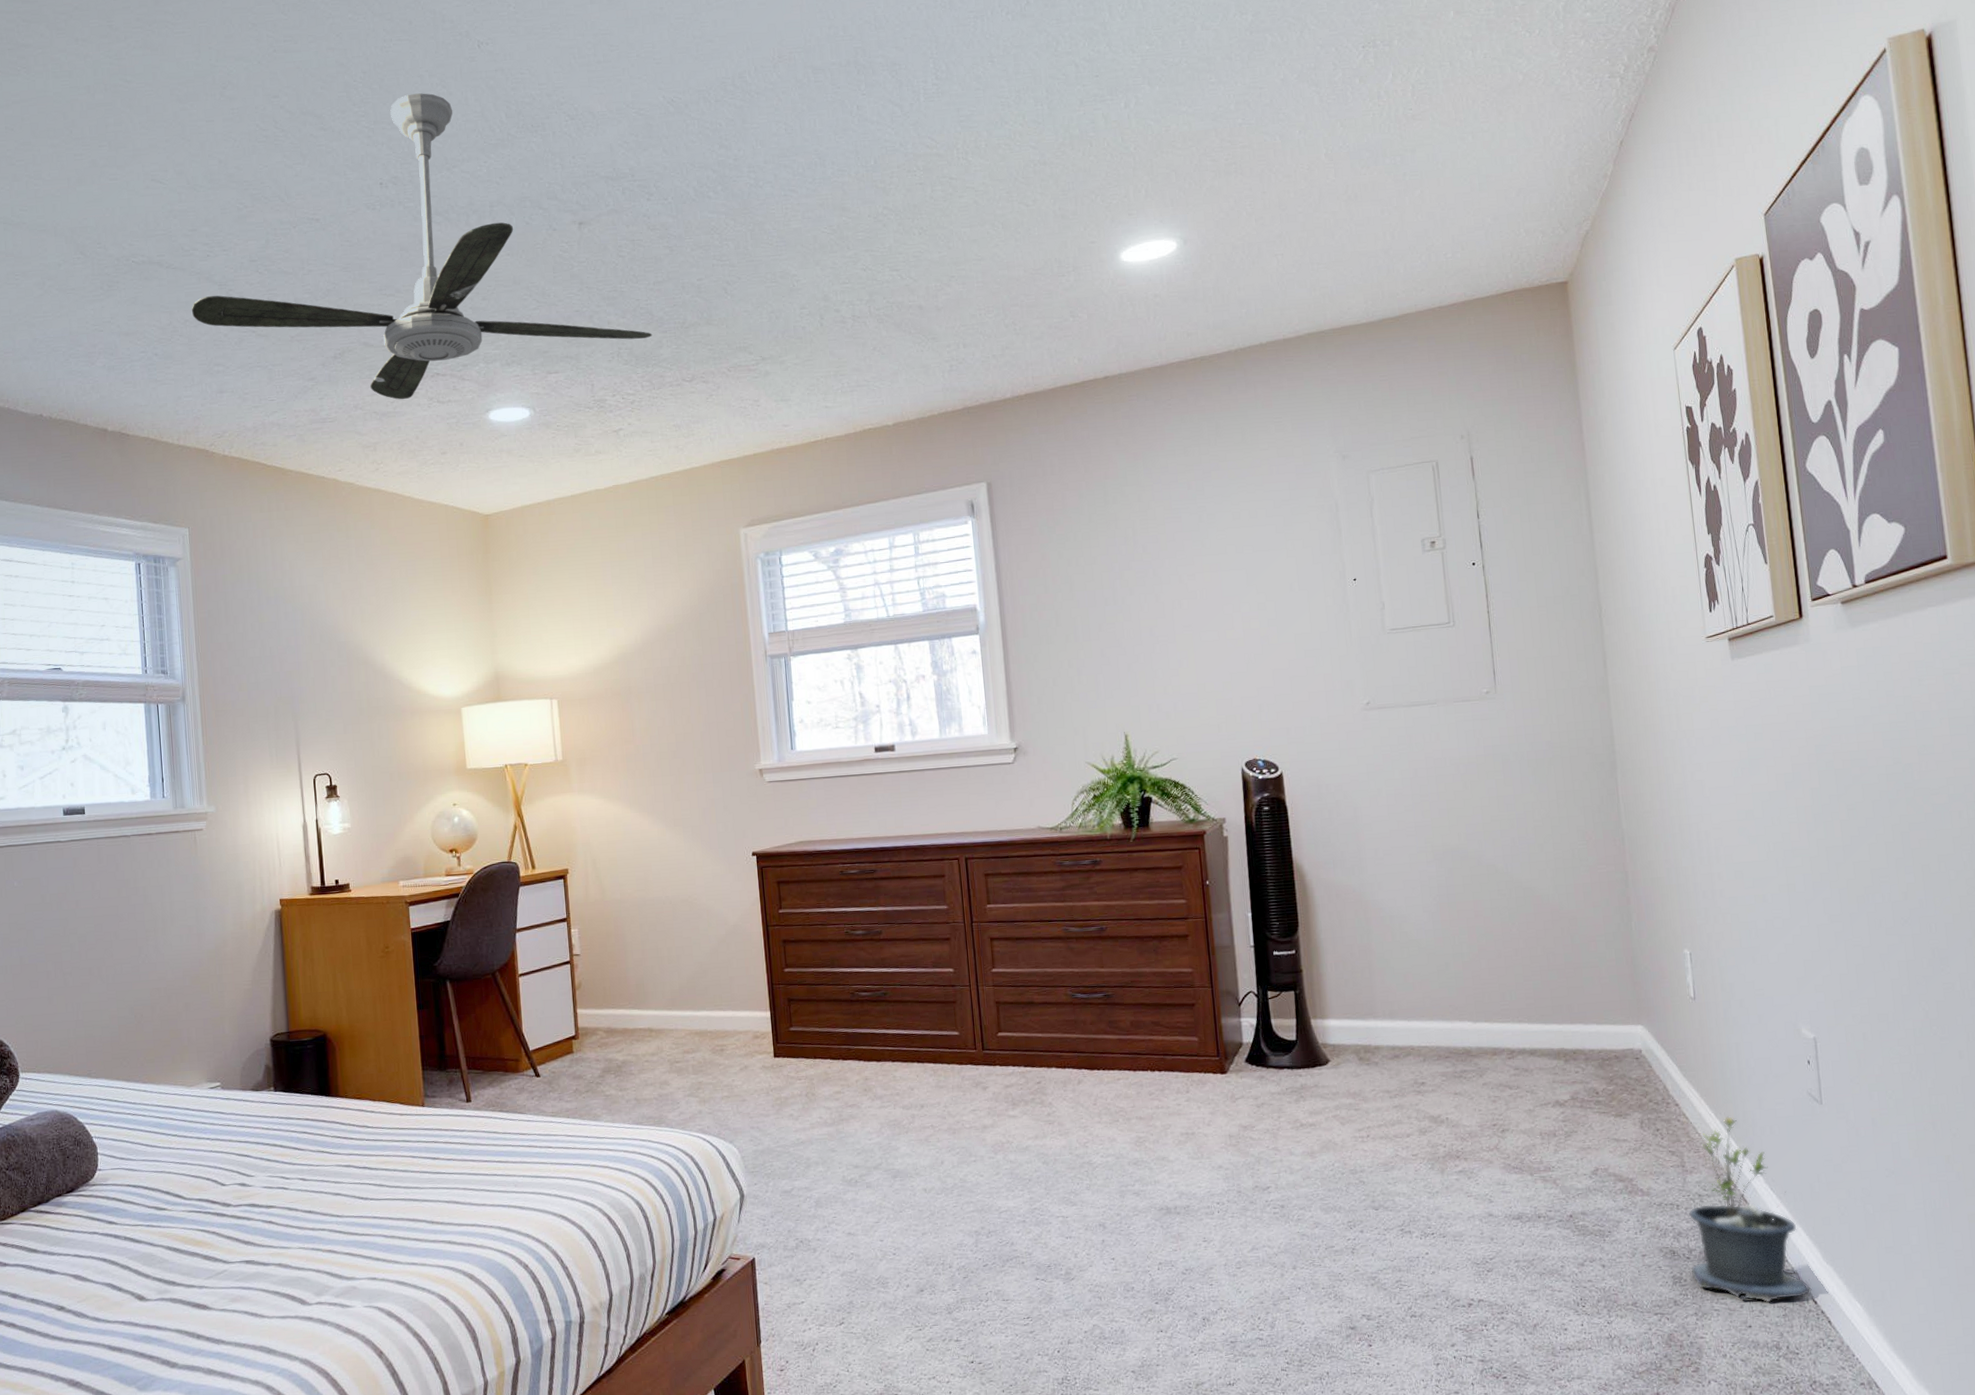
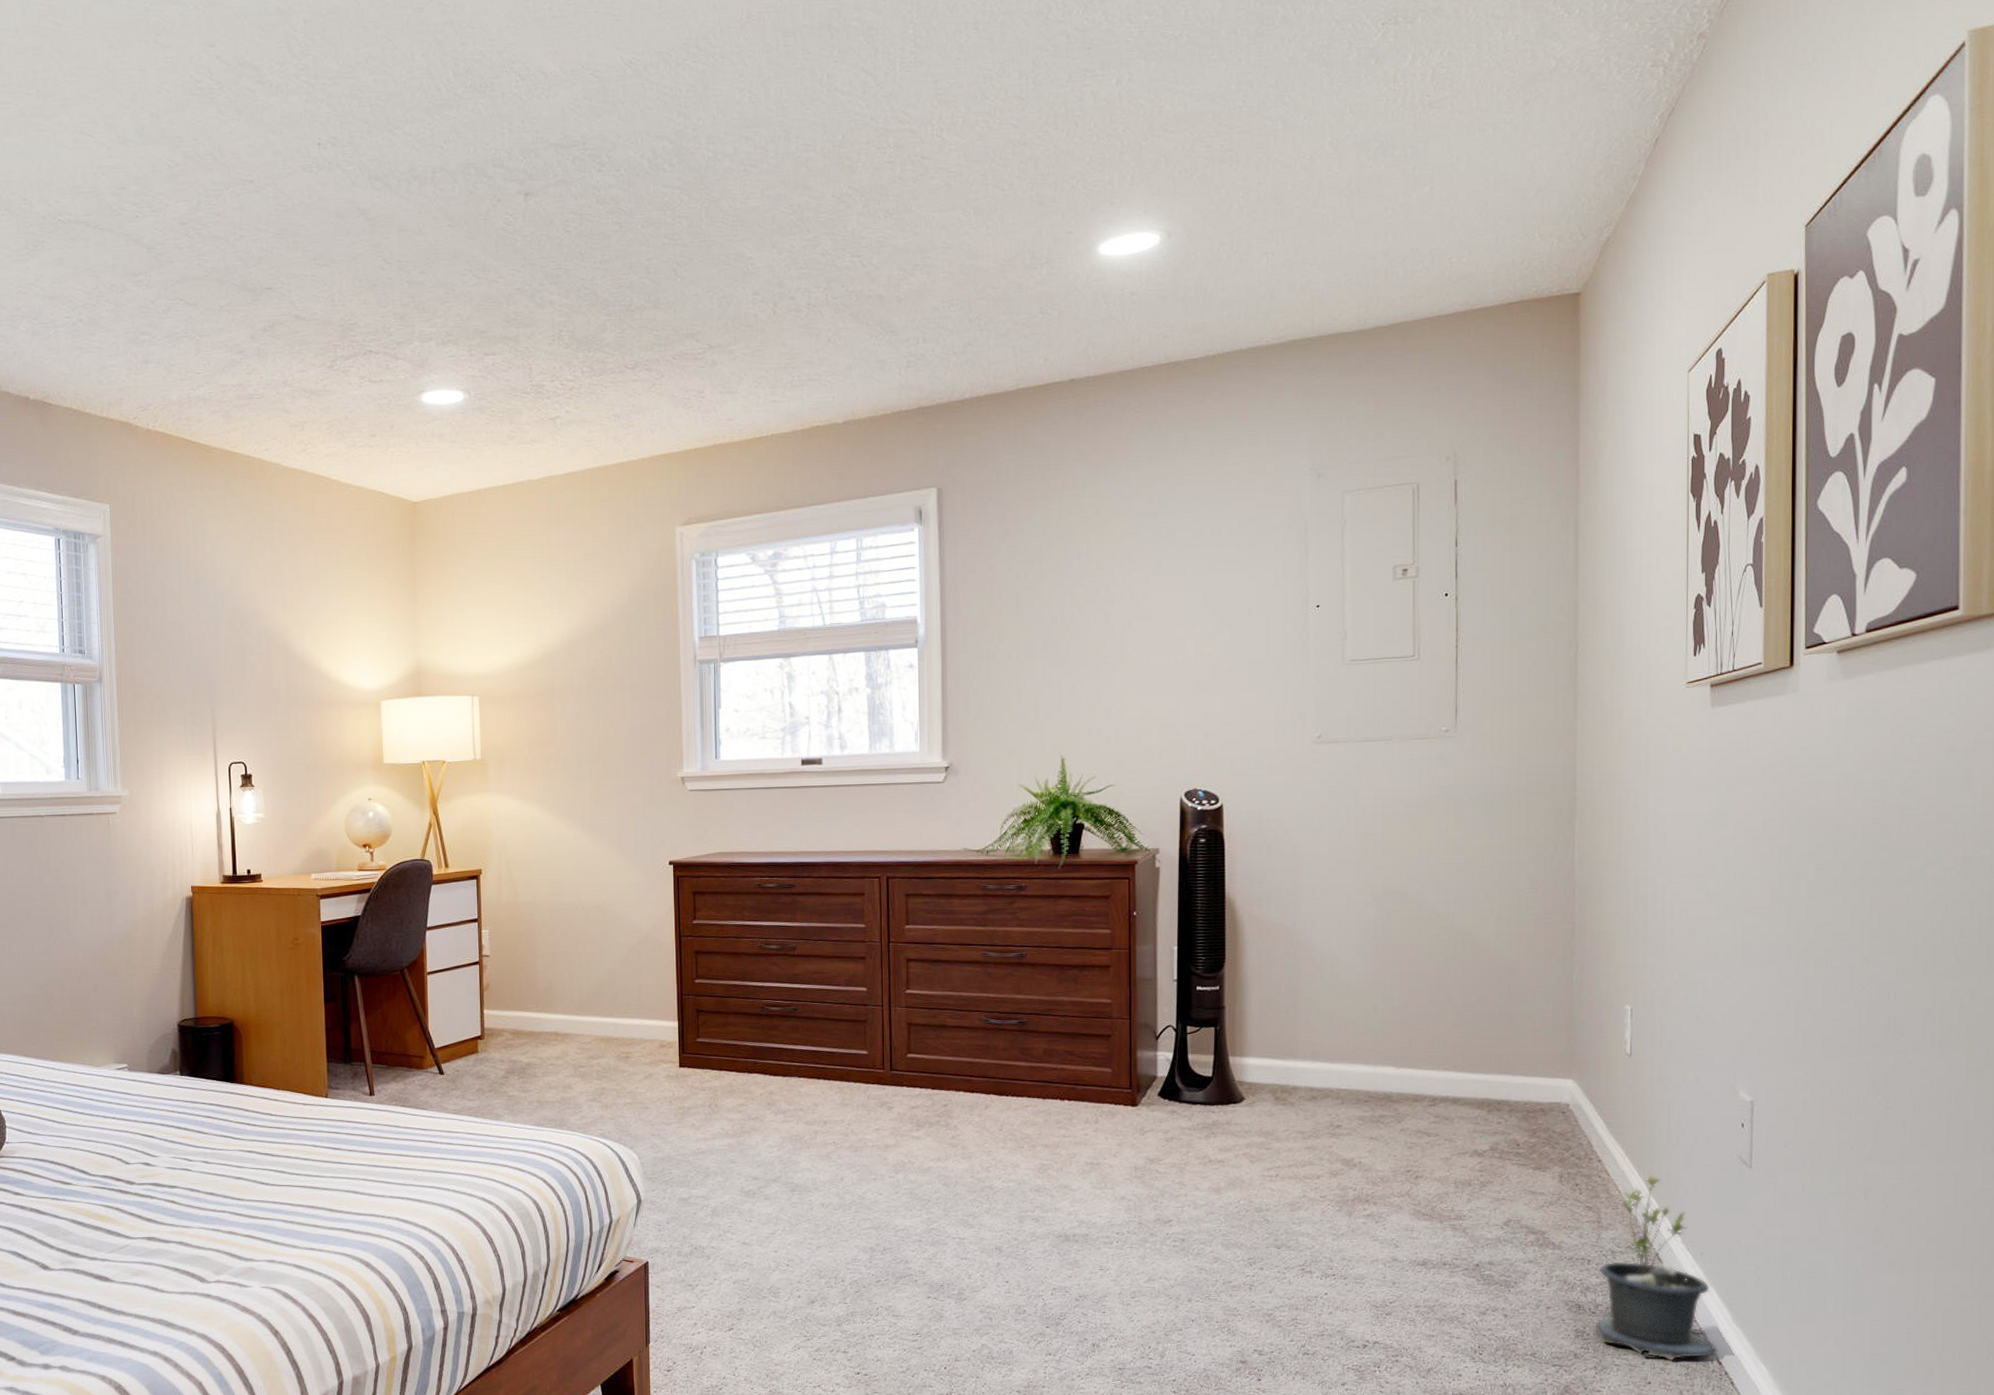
ceiling fan: present [191,93,653,400] -> none [118,46,596,378]

